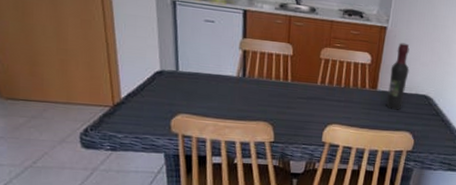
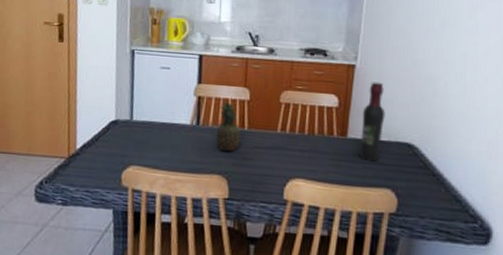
fruit: none [261,54,284,102] -> present [215,100,240,152]

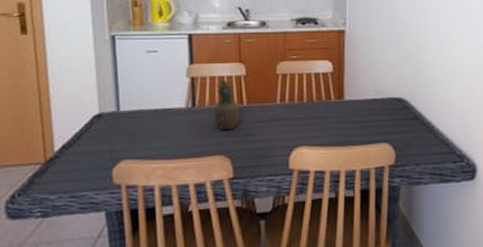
wine bottle: present [360,82,386,162] -> none [355,44,377,120]

